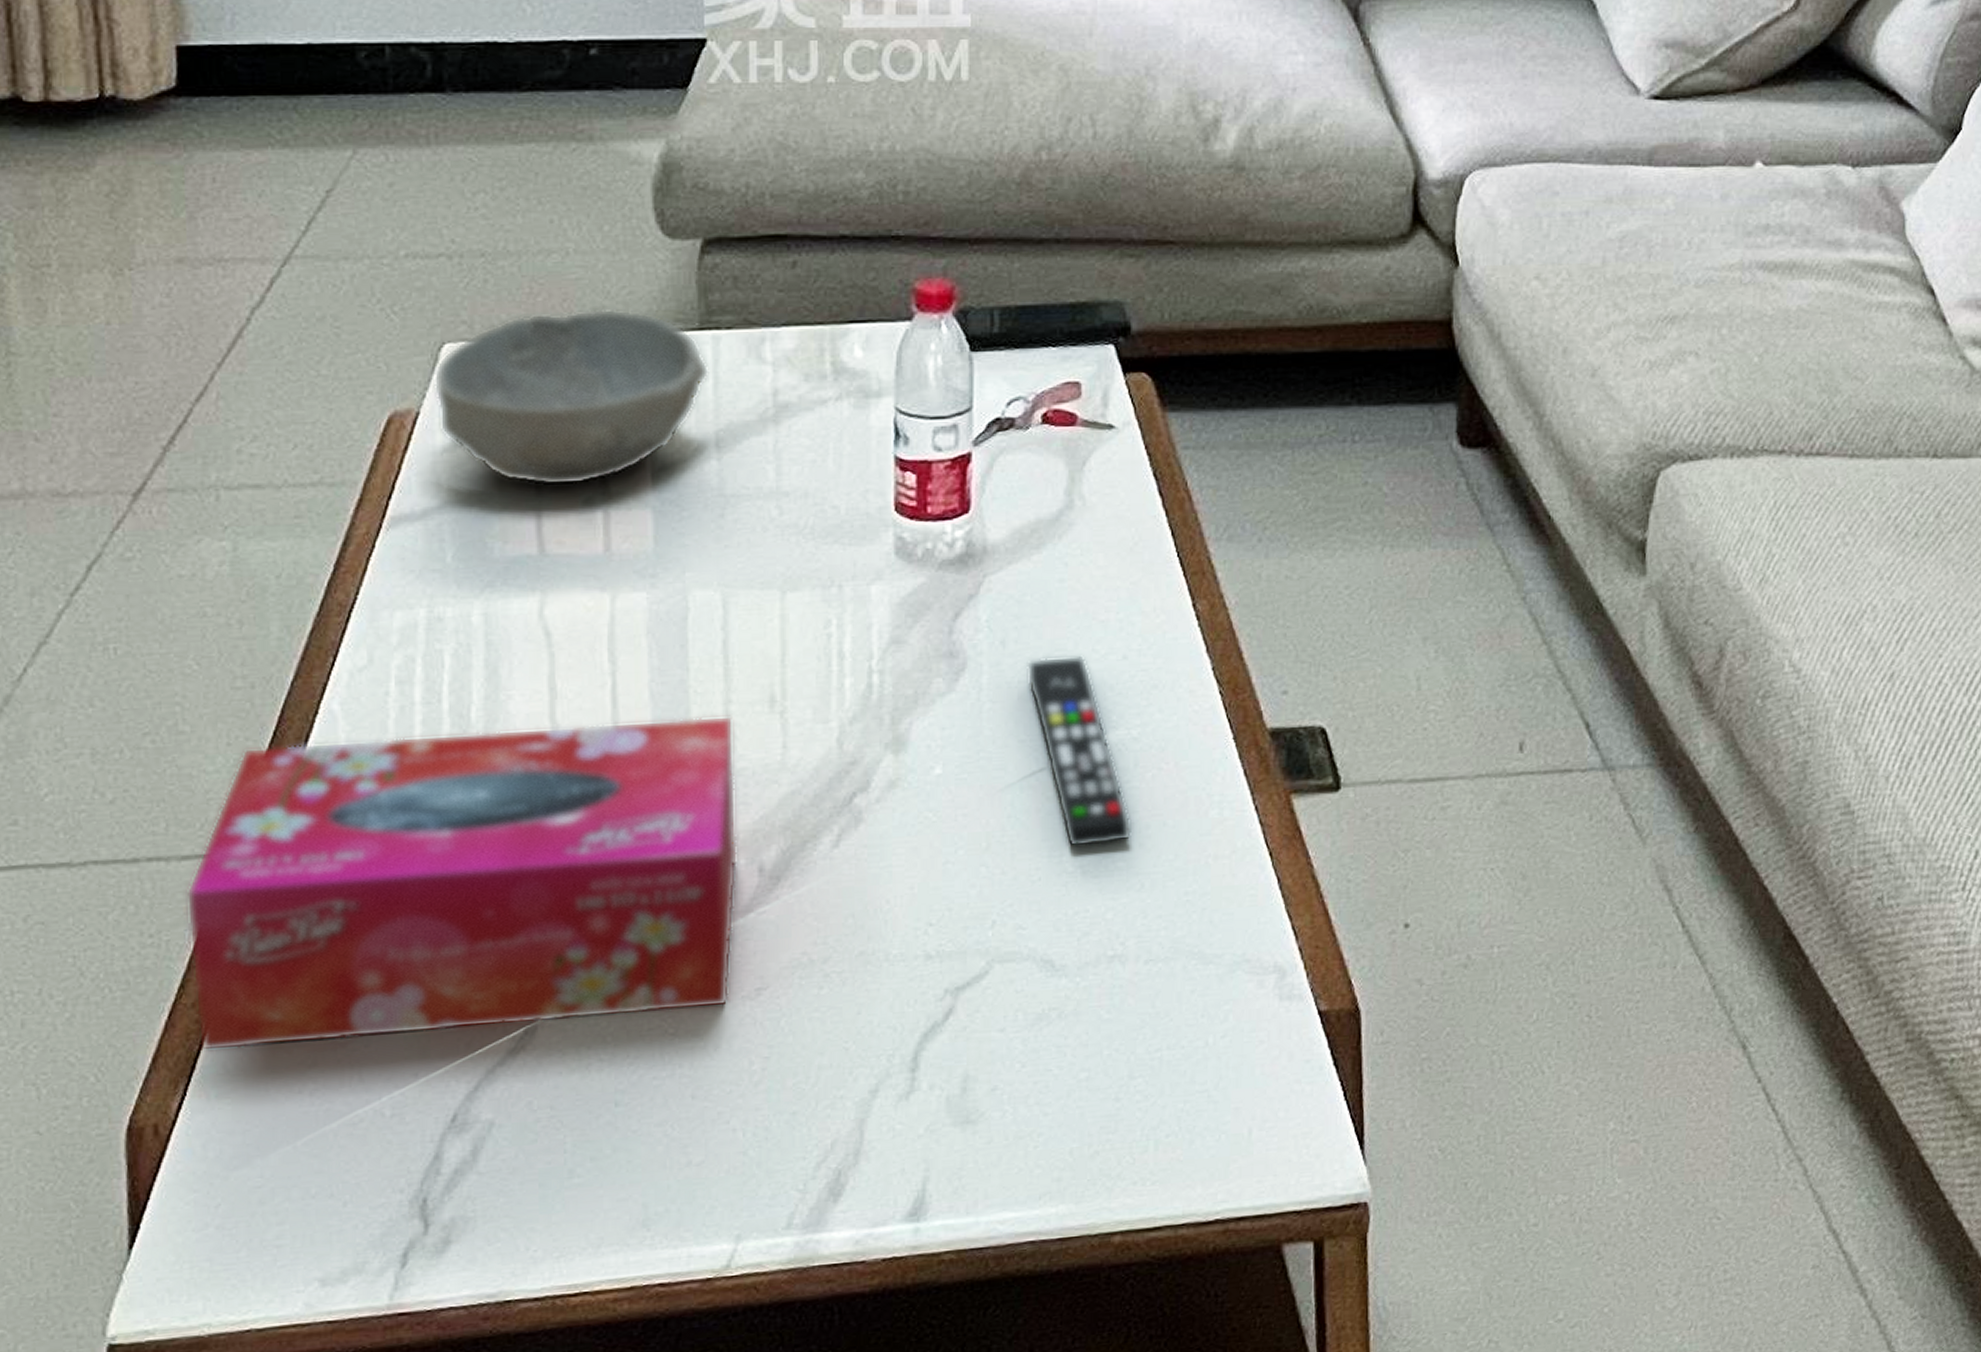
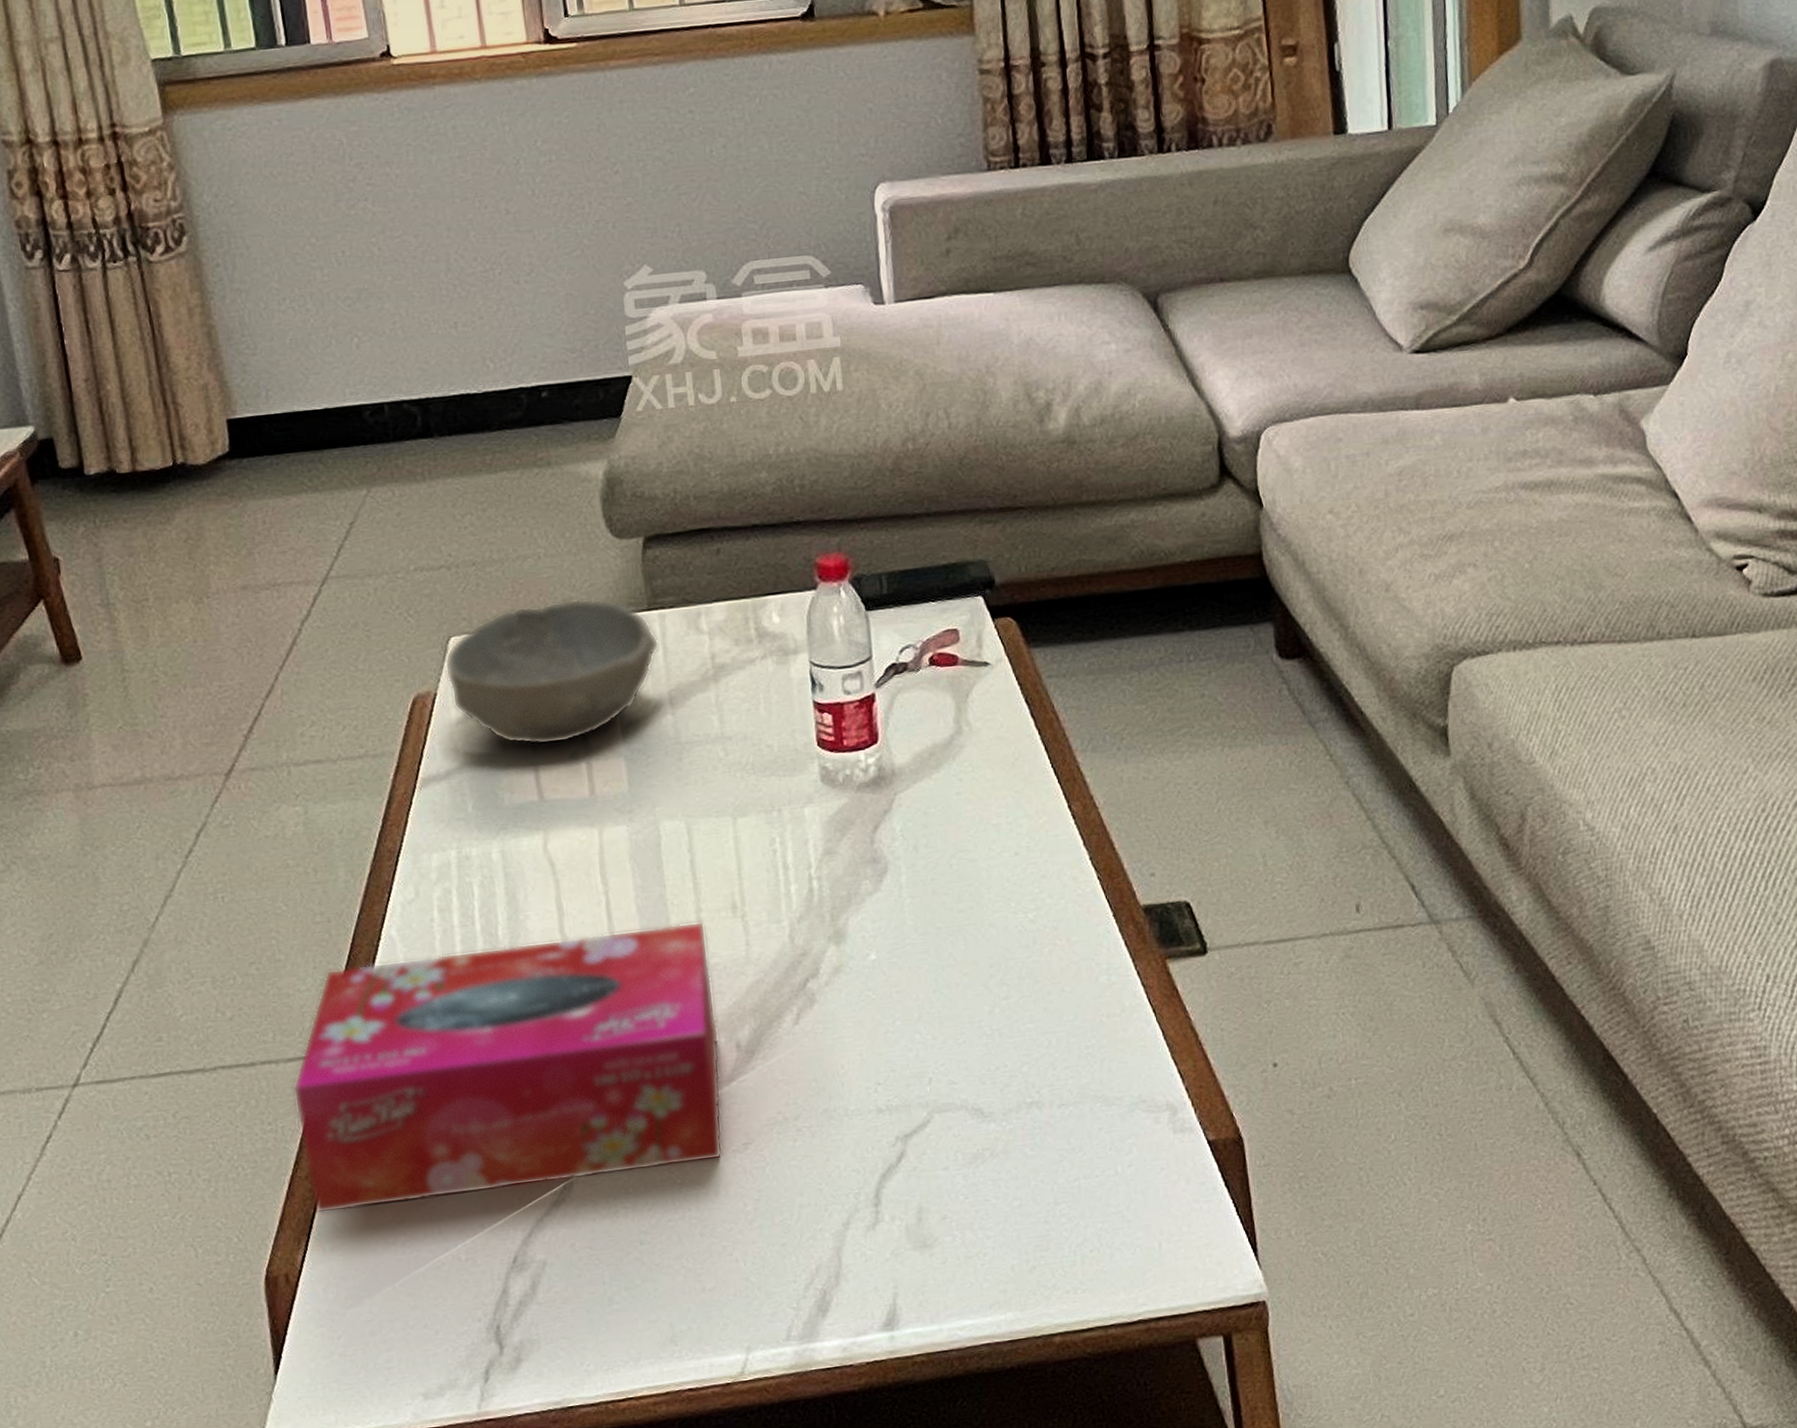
remote control: present [1027,655,1131,848] -> none [937,854,1037,1014]

